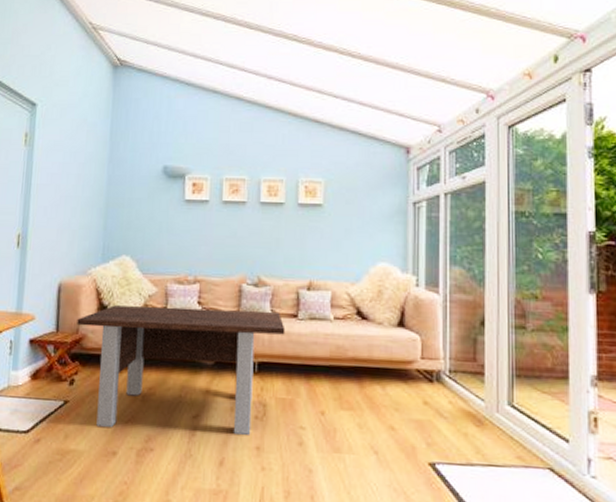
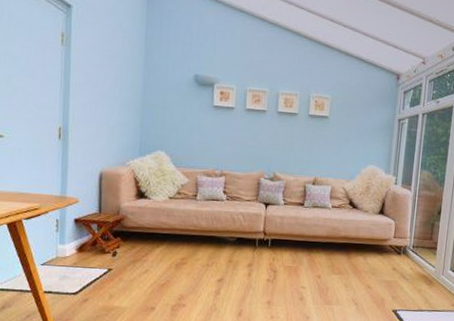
coffee table: present [77,305,286,435] -> none [118,192,294,293]

